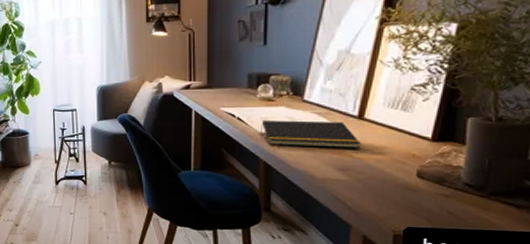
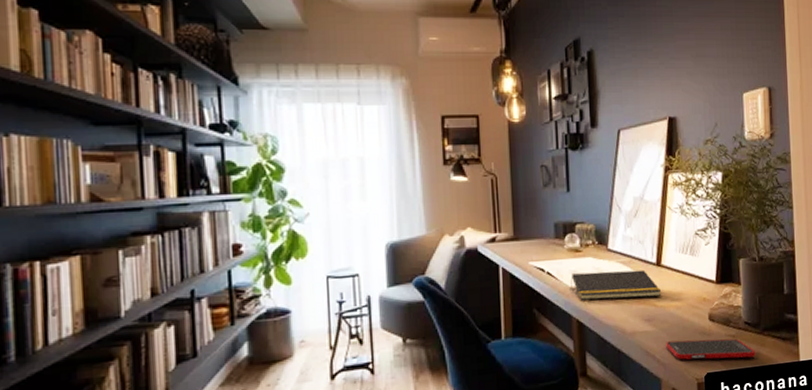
cell phone: none [360,192,475,220] -> present [666,338,756,360]

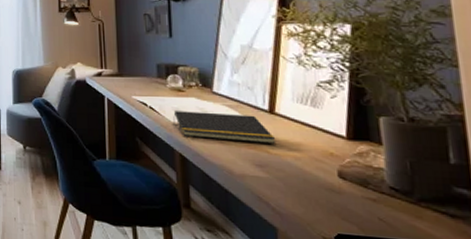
cell phone: present [666,338,756,360] -> none [282,191,409,229]

